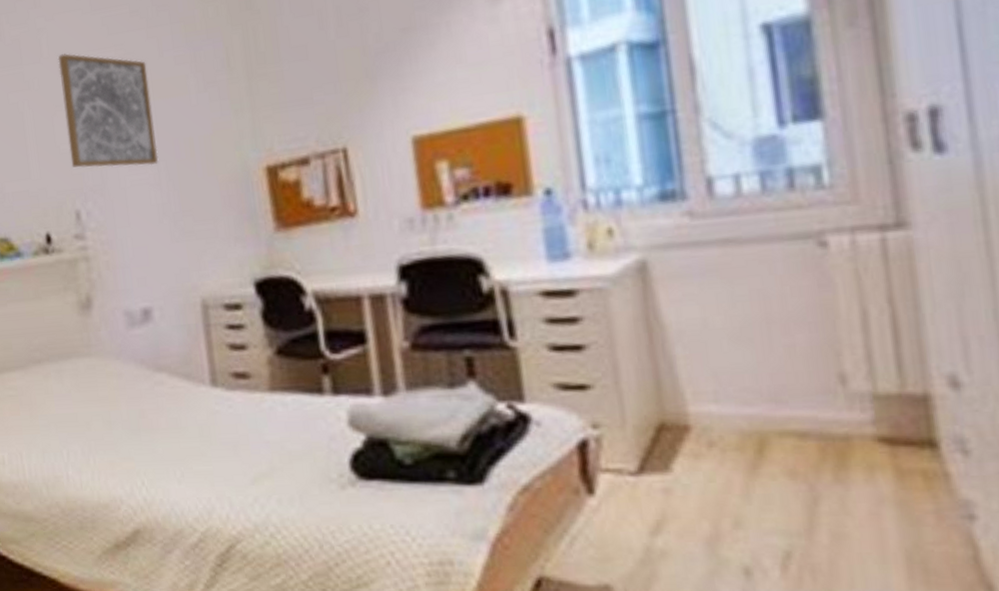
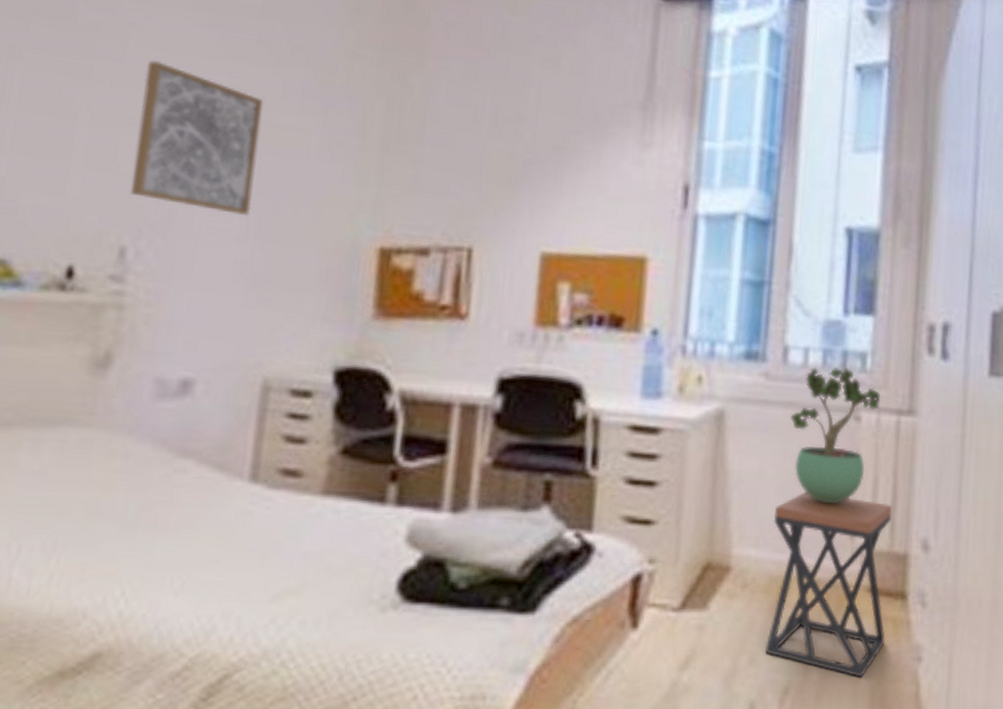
potted plant: none [730,187,853,347] -> present [790,367,881,504]
stool: none [732,335,916,540] -> present [765,491,893,678]

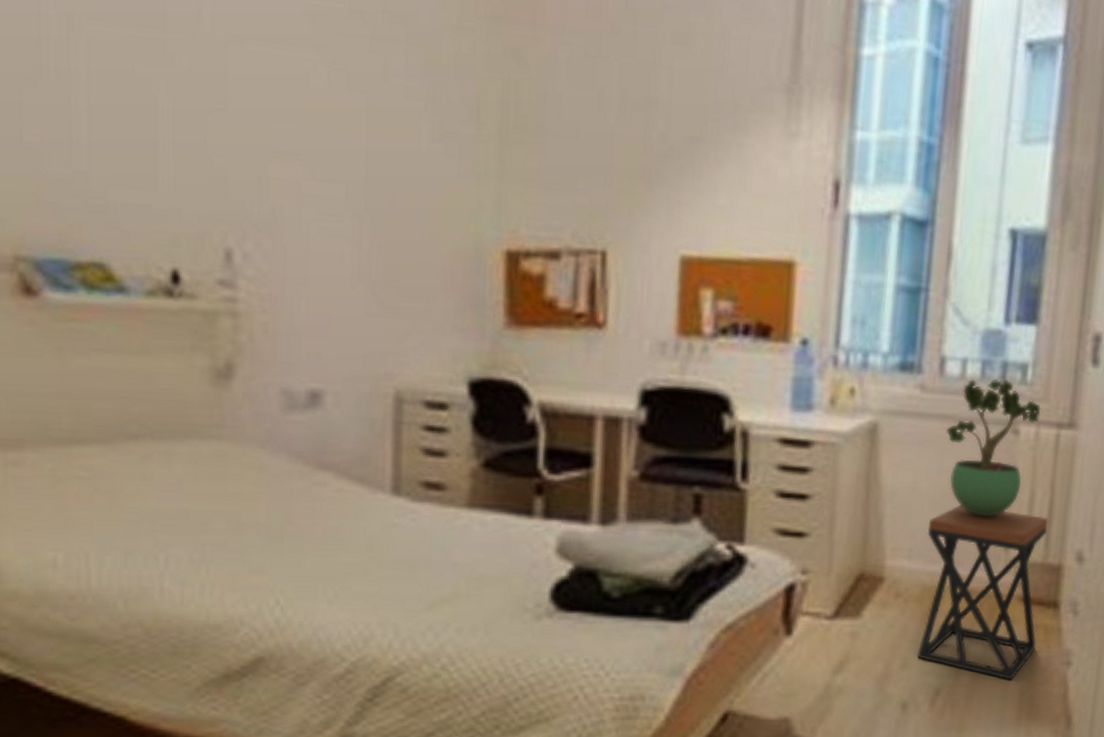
wall art: present [130,60,264,216] -> none [226,34,363,215]

